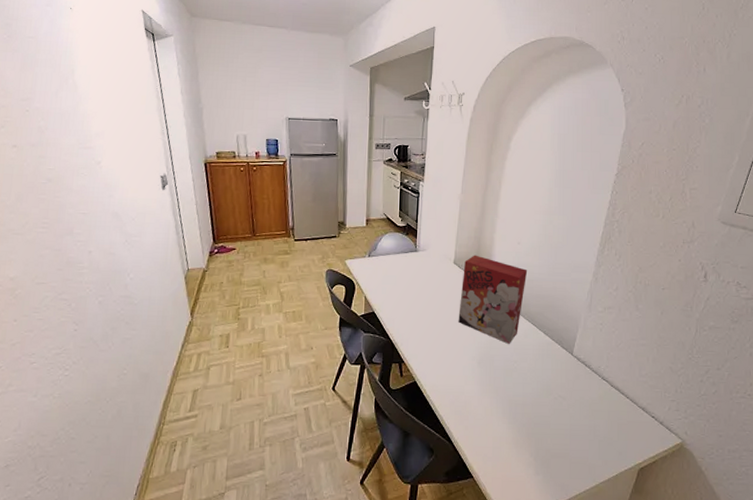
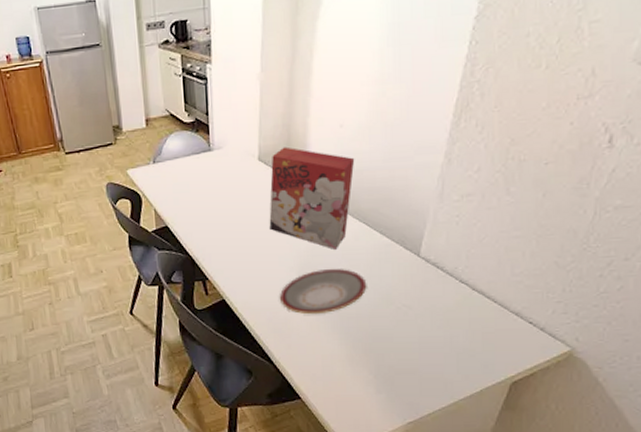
plate: none [462,361,532,400] -> present [280,269,367,315]

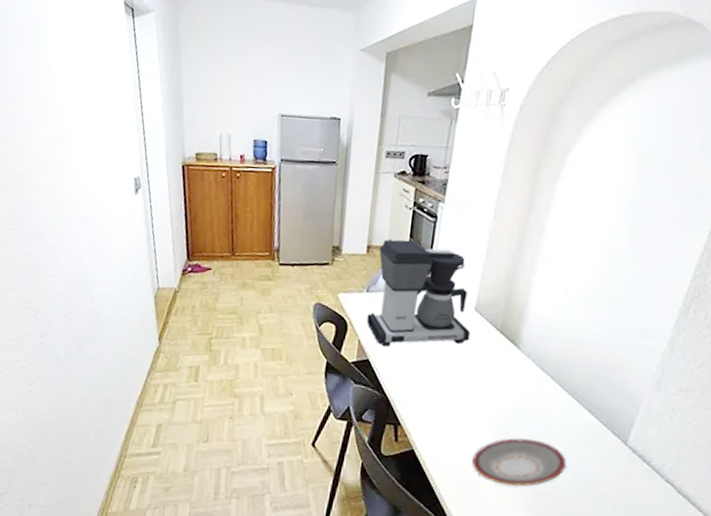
coffee maker: none [158,106,258,212] -> present [366,239,471,347]
cereal box: present [269,146,355,250] -> none [474,301,575,420]

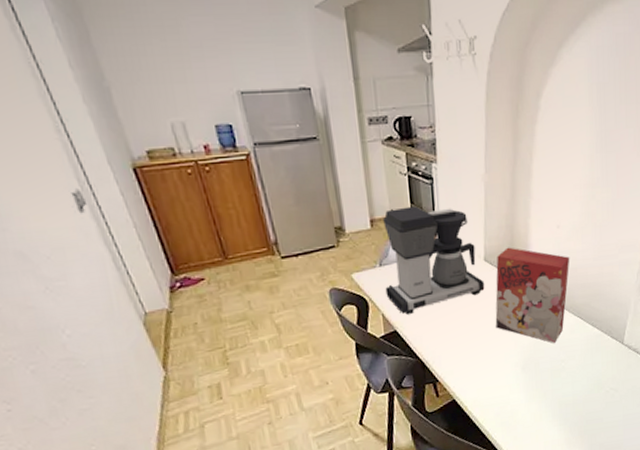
plate: present [472,438,567,487] -> none [506,360,582,406]
cereal box: none [474,301,575,420] -> present [495,247,570,343]

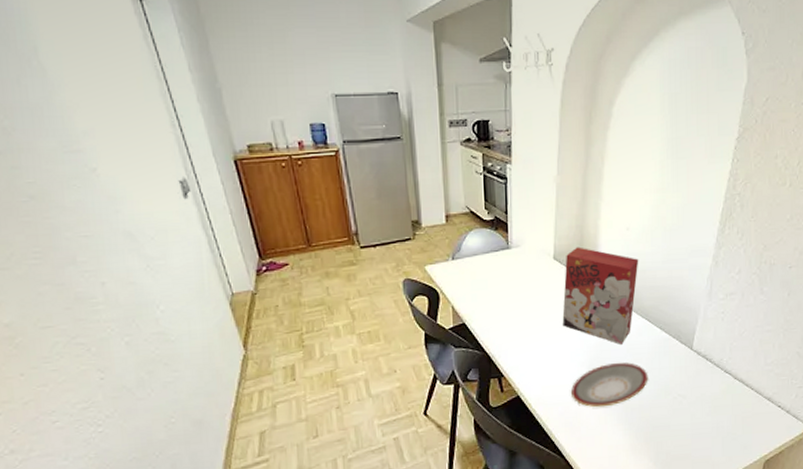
coffee maker: present [383,206,485,315] -> none [456,204,553,309]
plate: none [506,360,582,406] -> present [571,363,648,408]

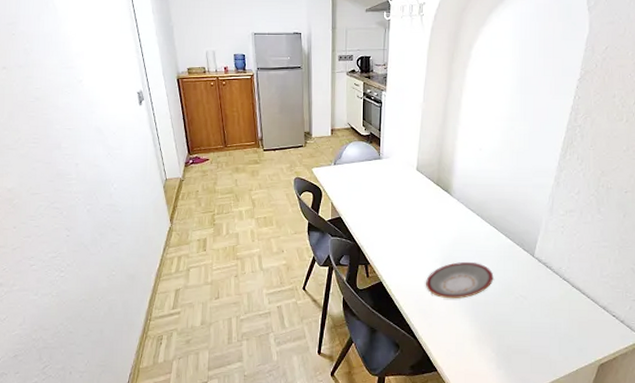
cereal box: present [562,247,639,344] -> none [421,161,489,246]

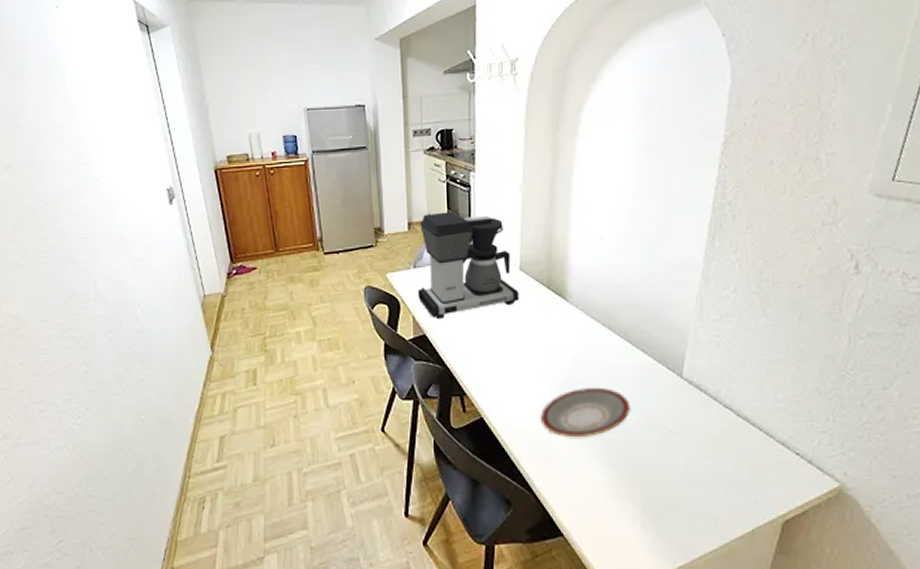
coffee maker: none [336,122,415,206] -> present [418,212,520,320]

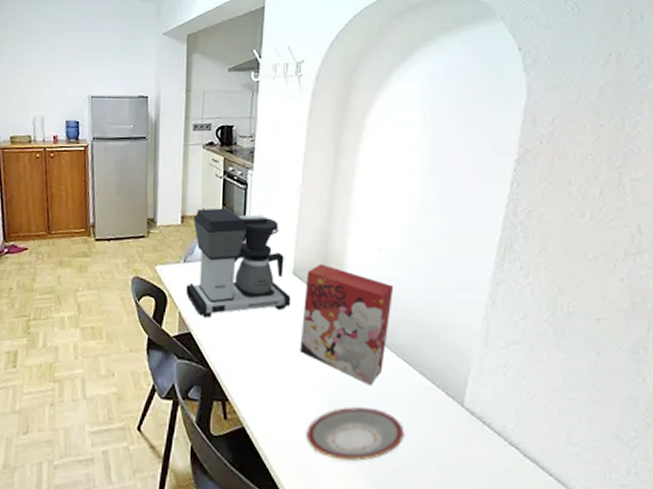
cereal box: none [530,257,615,367] -> present [300,263,394,385]

